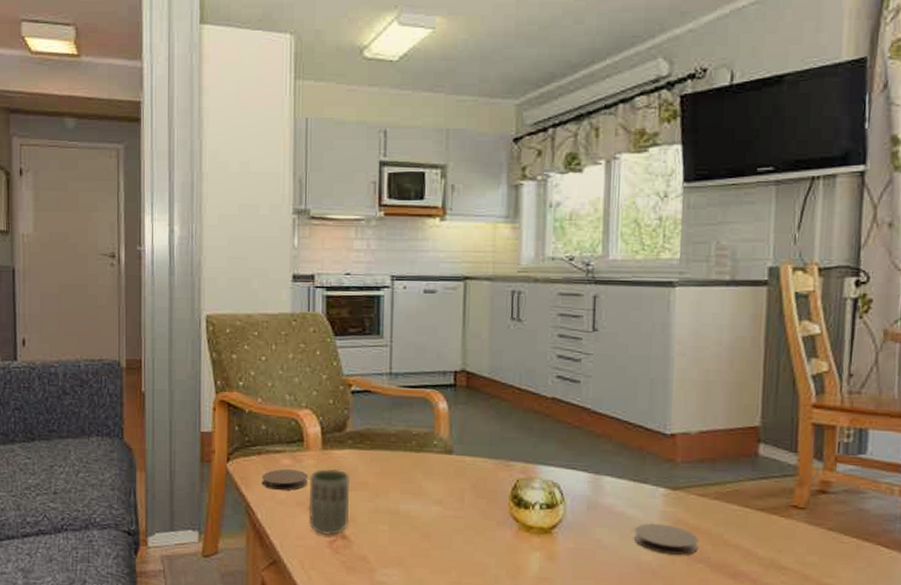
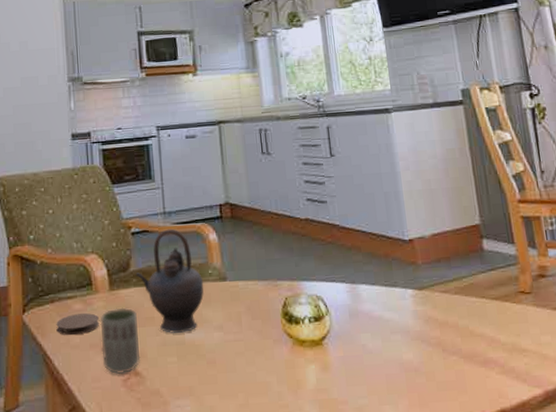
teapot: none [351,391,427,502] -> present [135,229,204,333]
coaster: present [633,523,699,555] -> none [393,322,450,351]

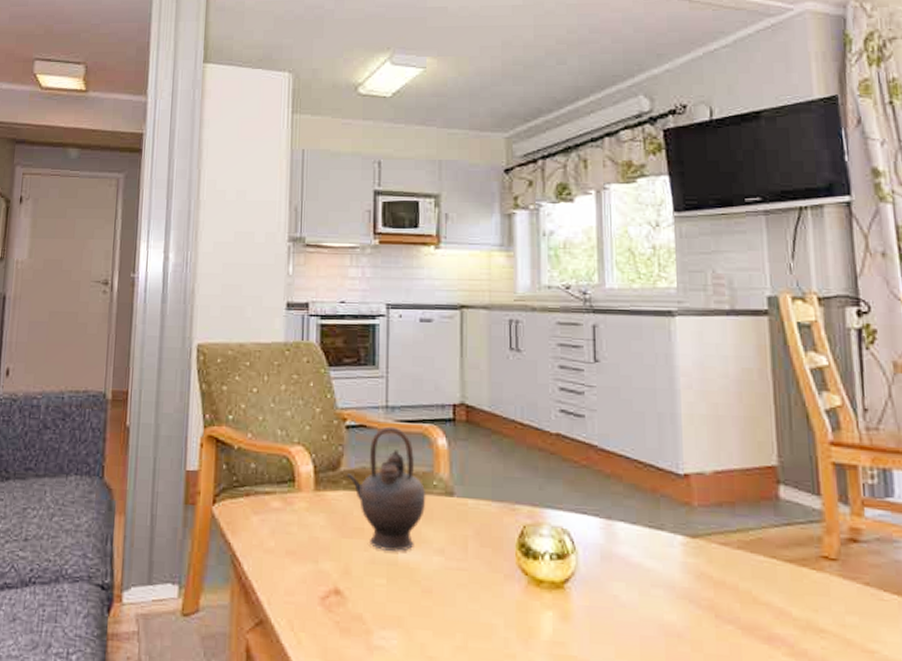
coaster: present [56,312,100,336] -> none [249,512,300,538]
cup: present [100,307,141,375] -> none [299,512,344,591]

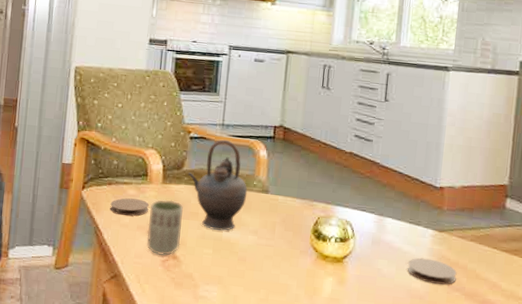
coaster: none [249,512,300,538] -> present [110,198,149,216]
cup: none [299,512,344,591] -> present [147,199,183,256]
coaster: none [653,576,726,615] -> present [407,258,457,285]

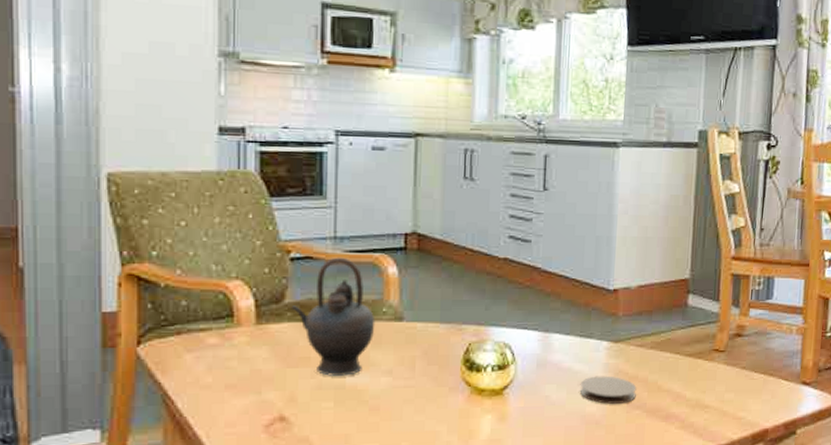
coaster: present [110,198,149,216] -> none [182,348,240,374]
cup: present [147,199,183,256] -> none [240,344,289,420]

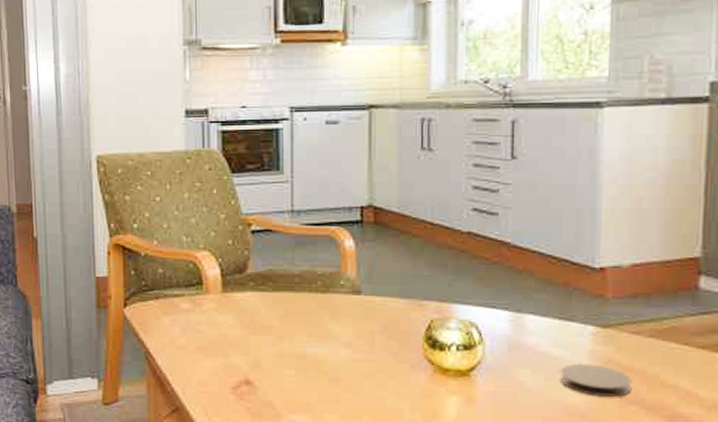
teapot: present [291,257,375,376] -> none [253,230,333,346]

